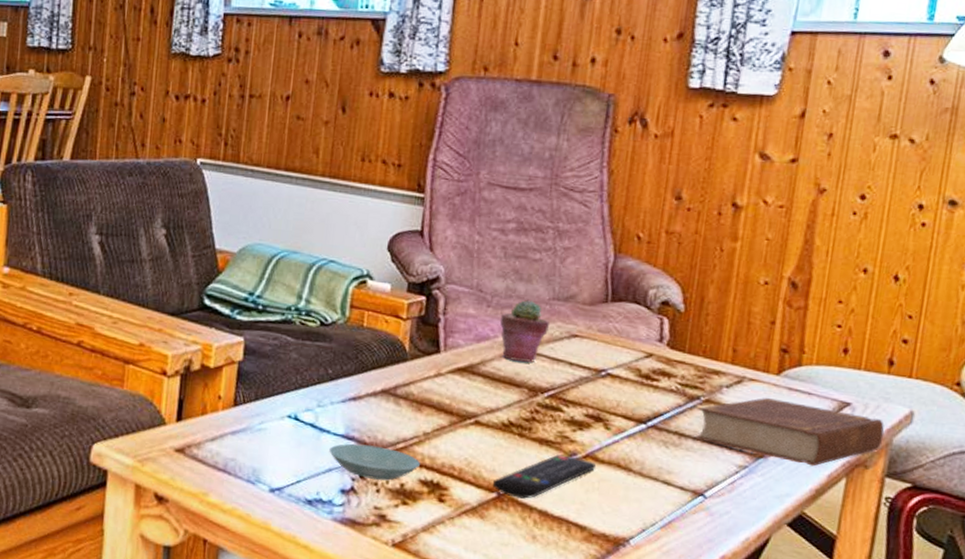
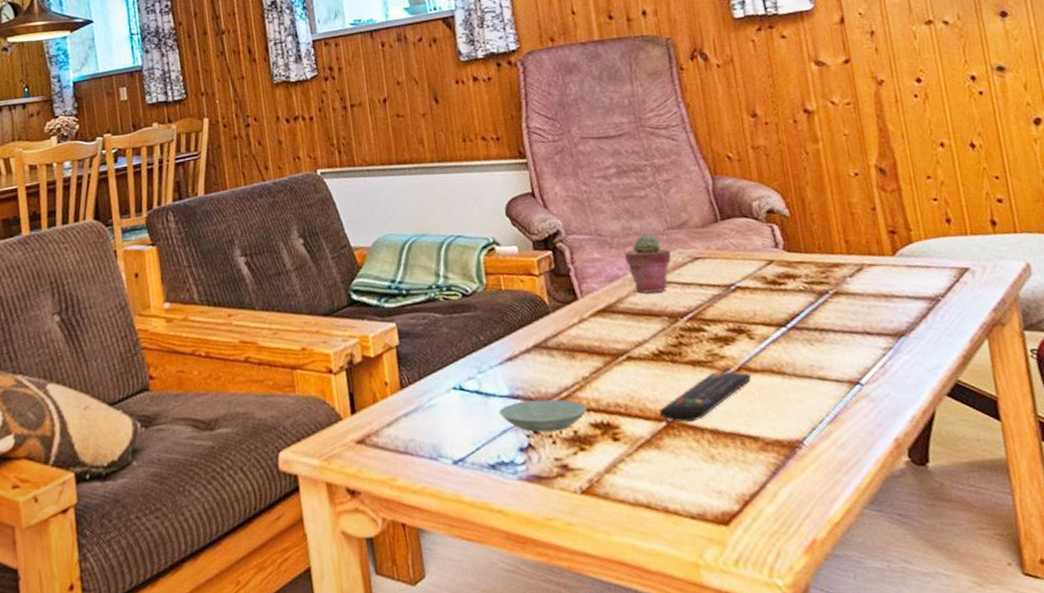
book: present [694,398,885,466] -> none [829,277,1010,335]

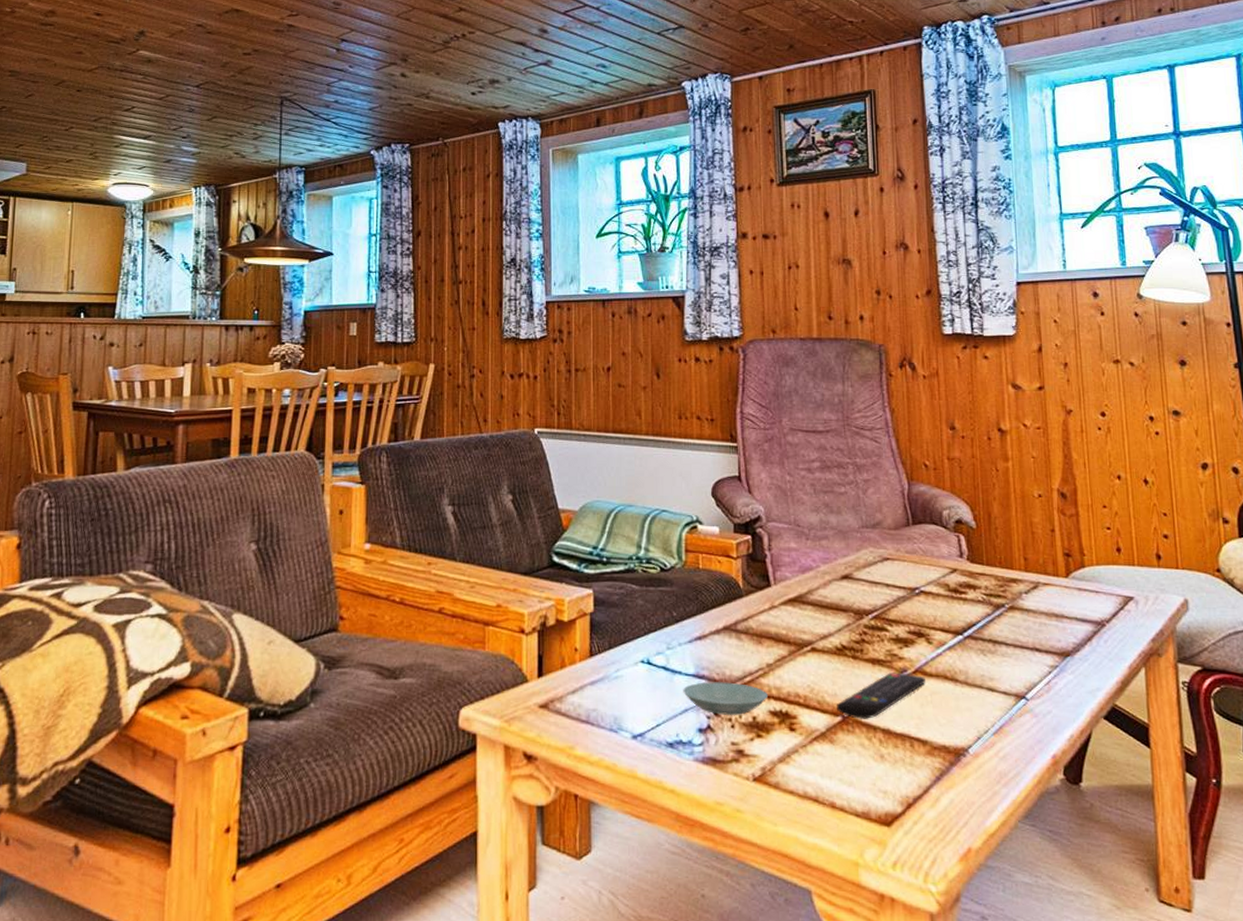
potted succulent: present [624,234,671,293] -> none [820,529,863,587]

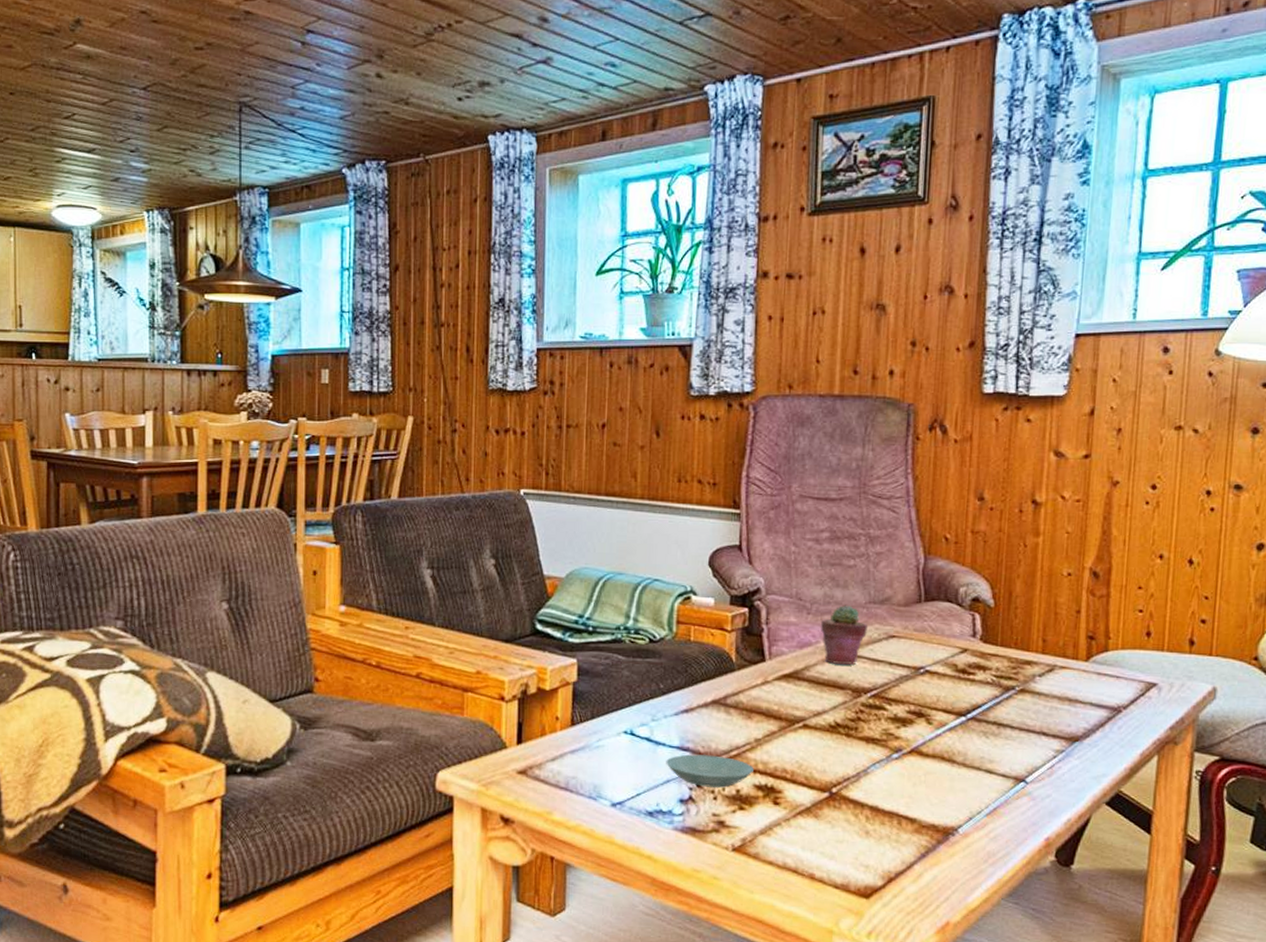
potted succulent: none [820,529,863,587] -> present [821,604,867,665]
remote control: present [837,672,926,719] -> none [825,751,922,796]

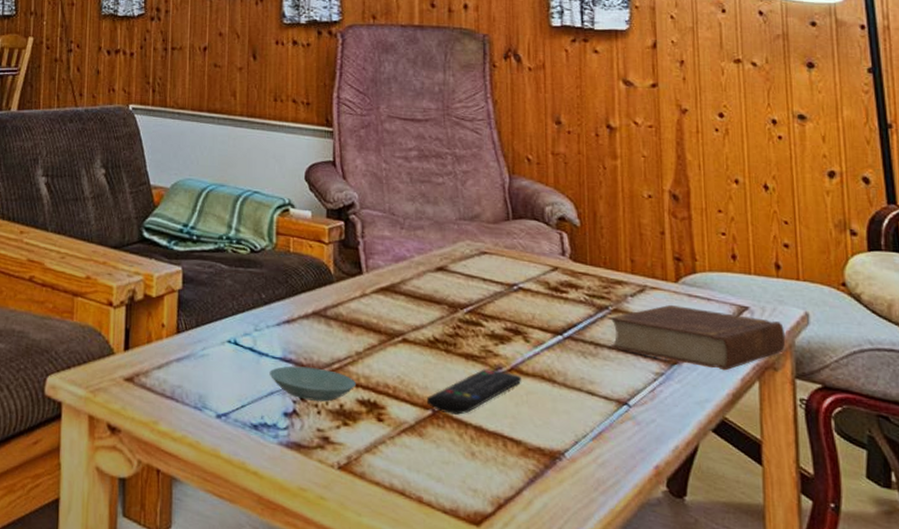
potted succulent: present [821,604,867,665] -> none [415,220,459,280]
remote control: none [825,751,922,796] -> present [427,369,522,415]
book: none [1012,684,1191,746] -> present [607,305,786,371]

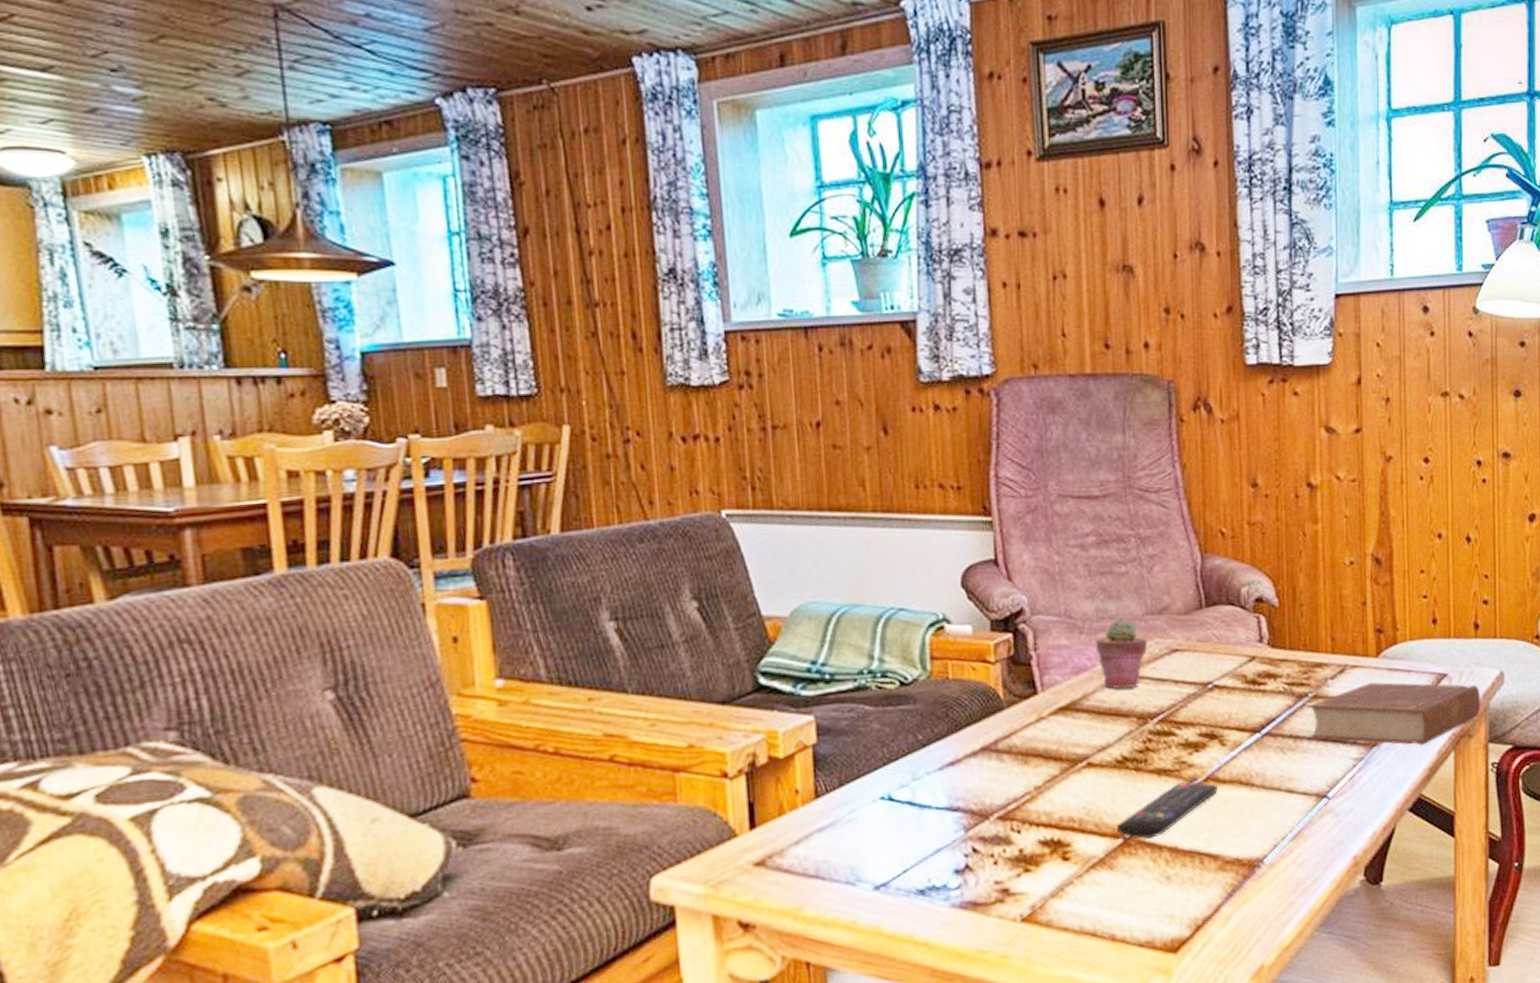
saucer: present [269,366,357,402] -> none [934,812,1038,851]
potted succulent: none [415,220,459,280] -> present [1096,618,1147,689]

